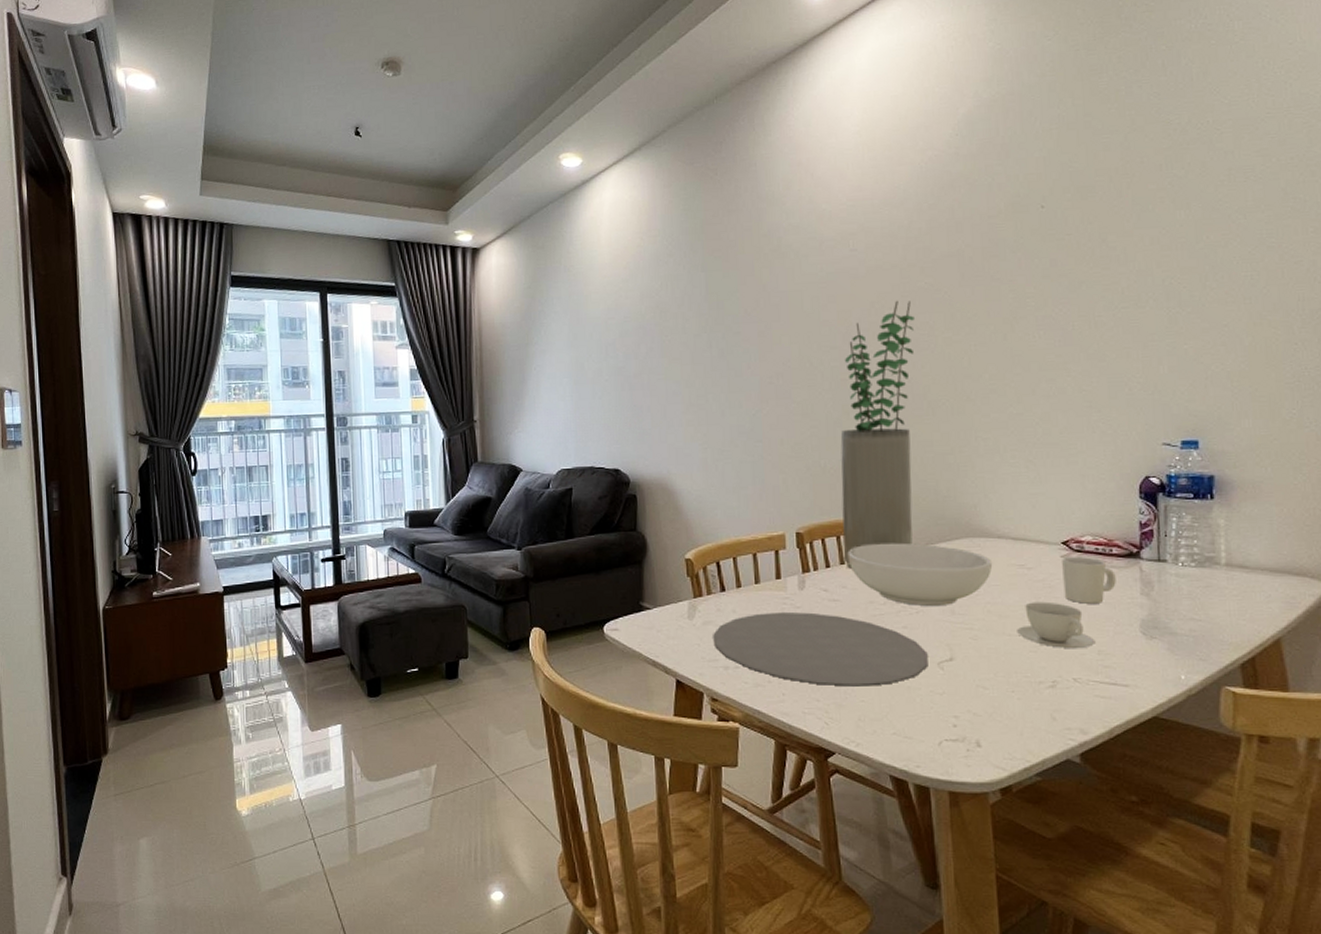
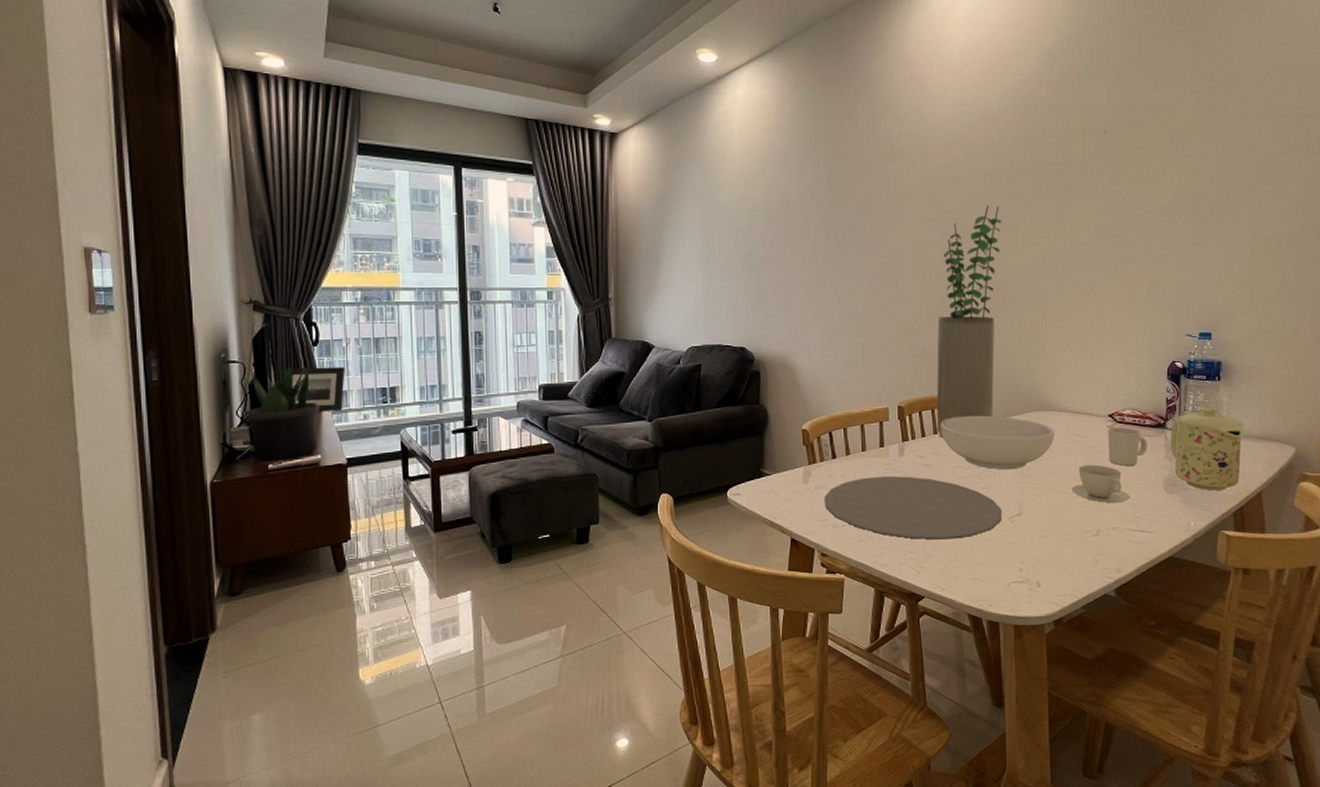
planter: none [134,495,198,589] -> present [246,366,319,462]
picture frame: none [168,495,221,541] -> present [286,367,345,412]
mug: none [1147,531,1253,636] -> present [1171,406,1245,491]

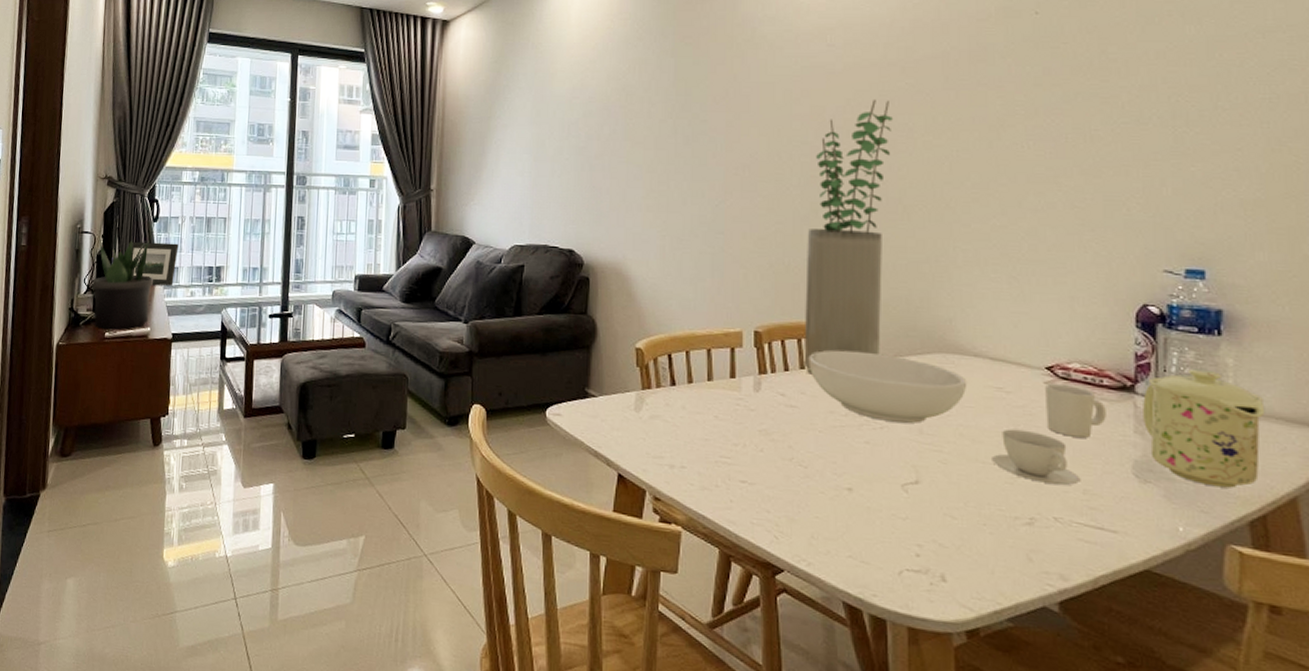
placemat: present [824,475,1002,540] -> none [660,412,891,503]

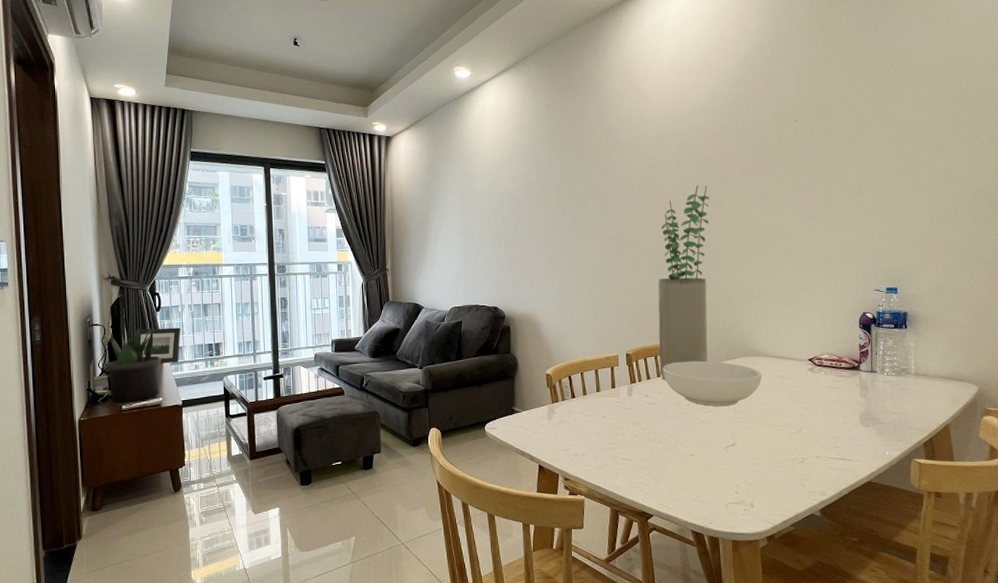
teacup: present [992,428,1081,486] -> none [778,402,831,435]
mug: present [1045,384,1106,438] -> none [808,370,844,403]
mug: present [1143,368,1265,488] -> none [864,351,931,424]

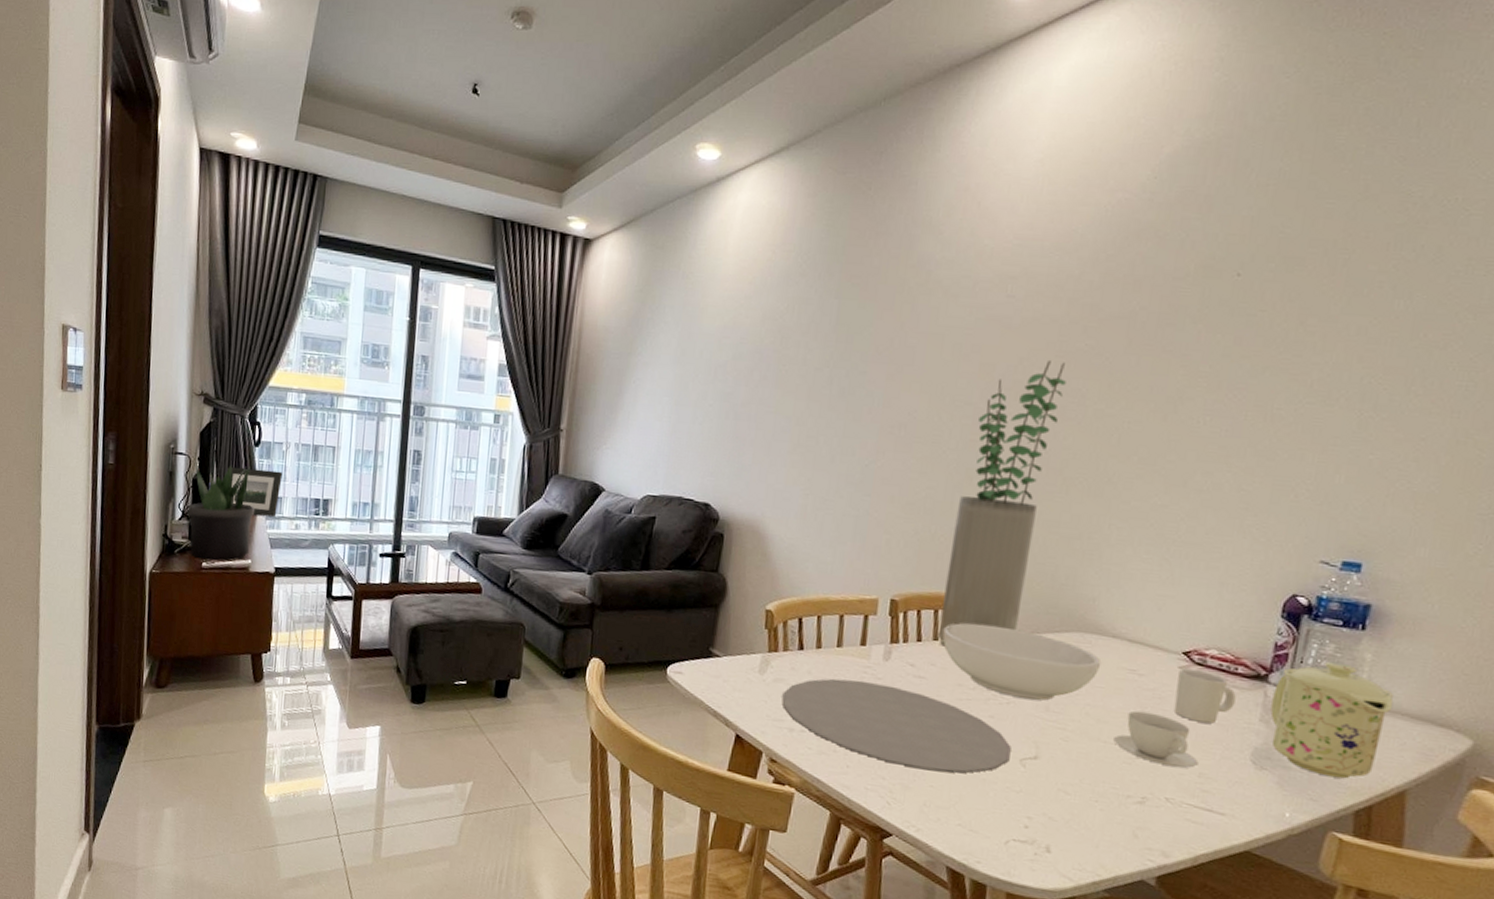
placemat: none [566,412,718,467] -> present [782,678,1011,774]
teacup: none [778,402,831,435] -> present [1113,710,1199,768]
mug: none [808,370,844,403] -> present [1173,668,1236,724]
mug: none [864,351,931,424] -> present [1270,661,1394,779]

